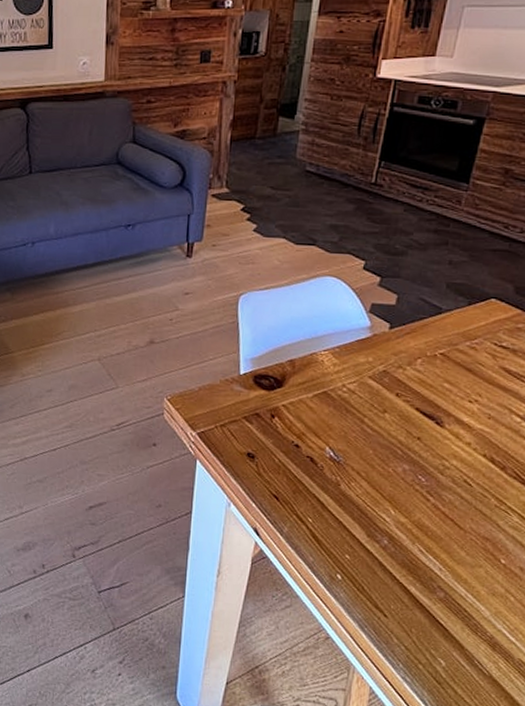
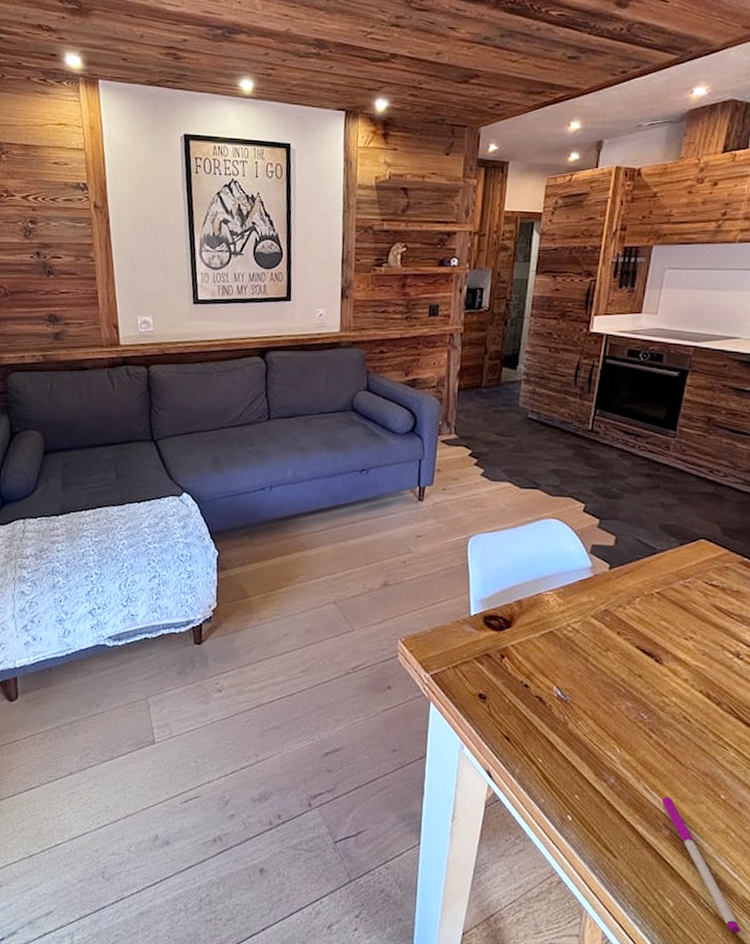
pen: none [437,559,517,695] -> present [661,796,741,934]

